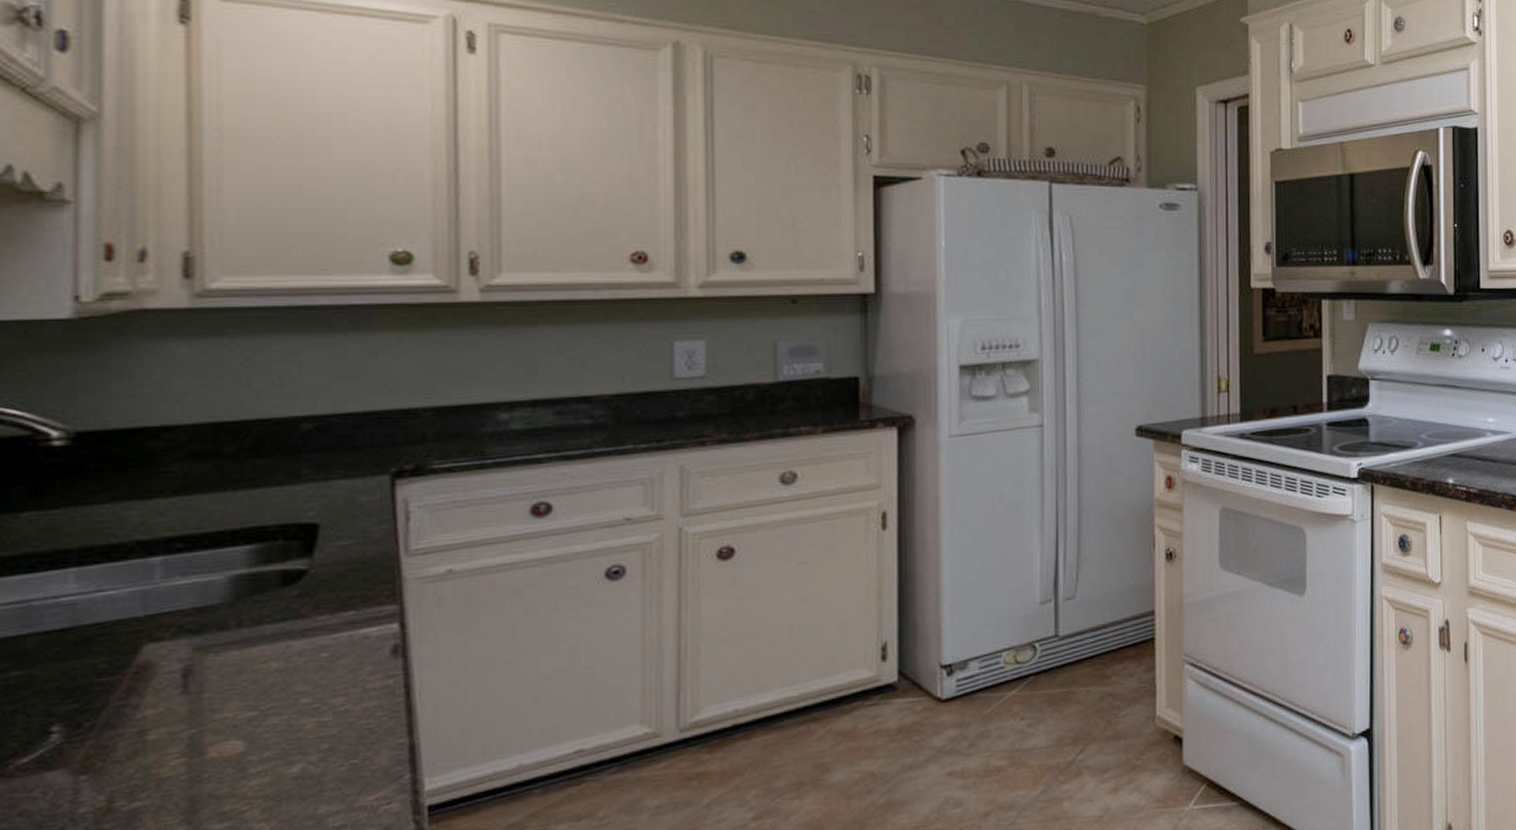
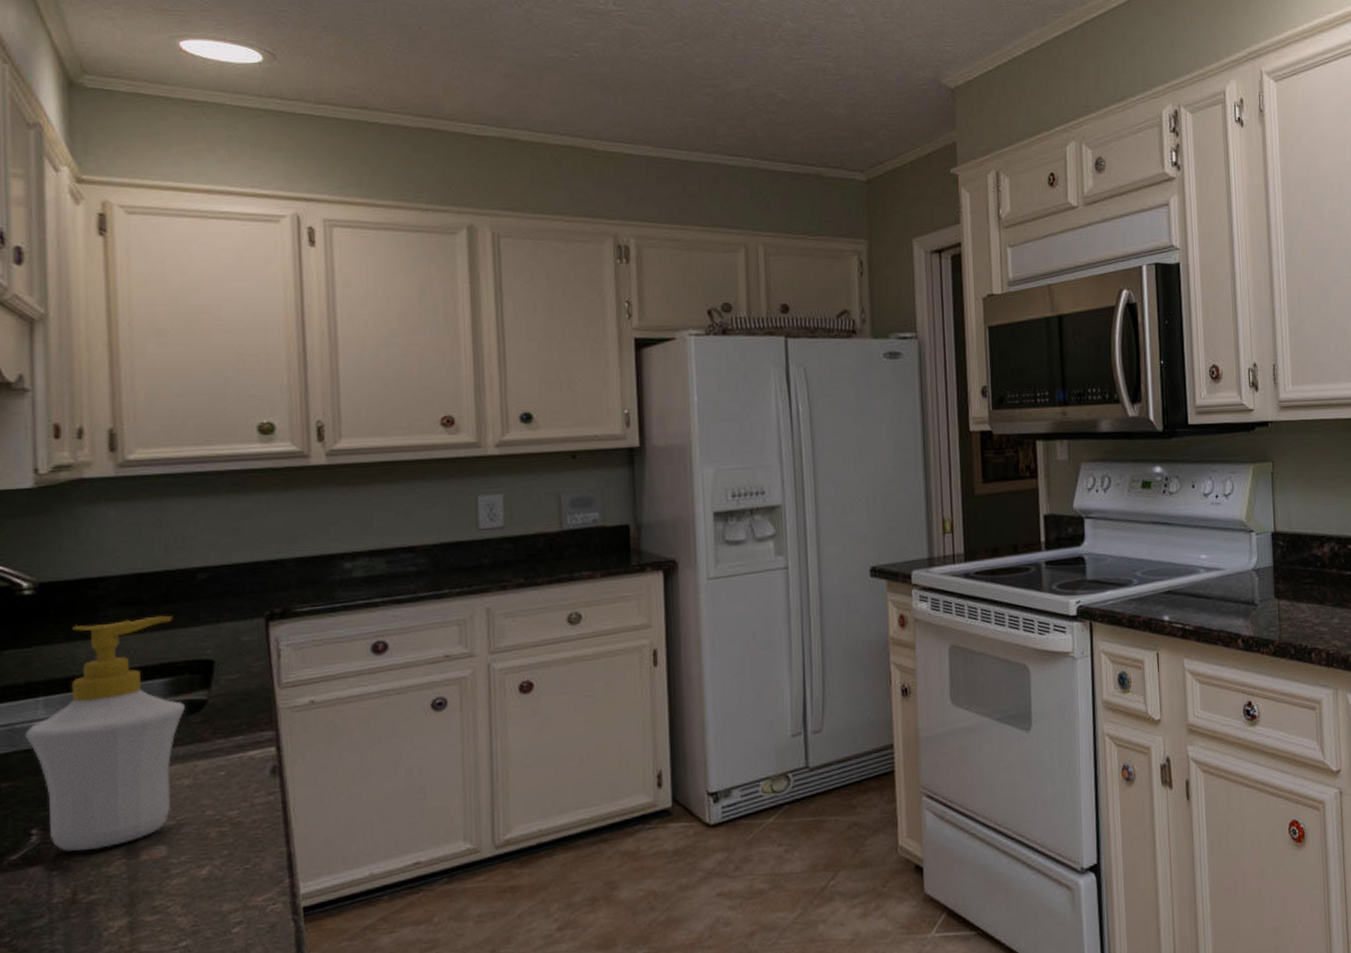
soap bottle: none [46,471,276,751] -> present [24,615,185,851]

